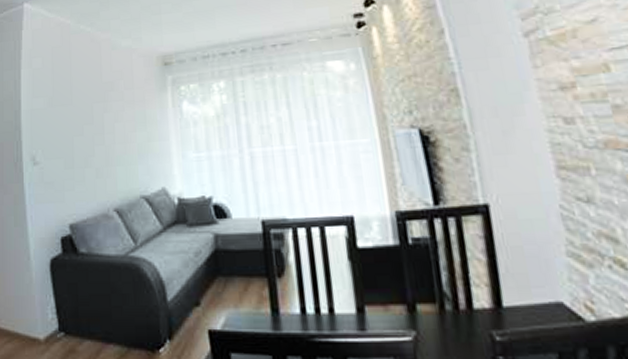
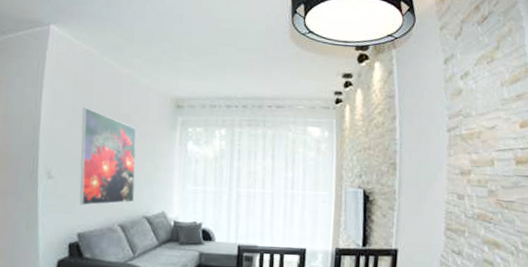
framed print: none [62,81,128,191] -> present [79,107,137,206]

